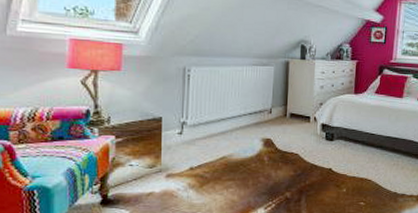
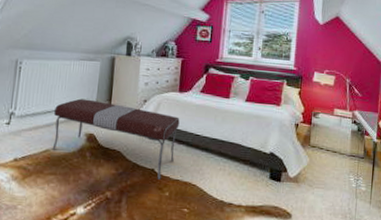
bench: none [229,104,356,179] -> present [52,98,180,181]

